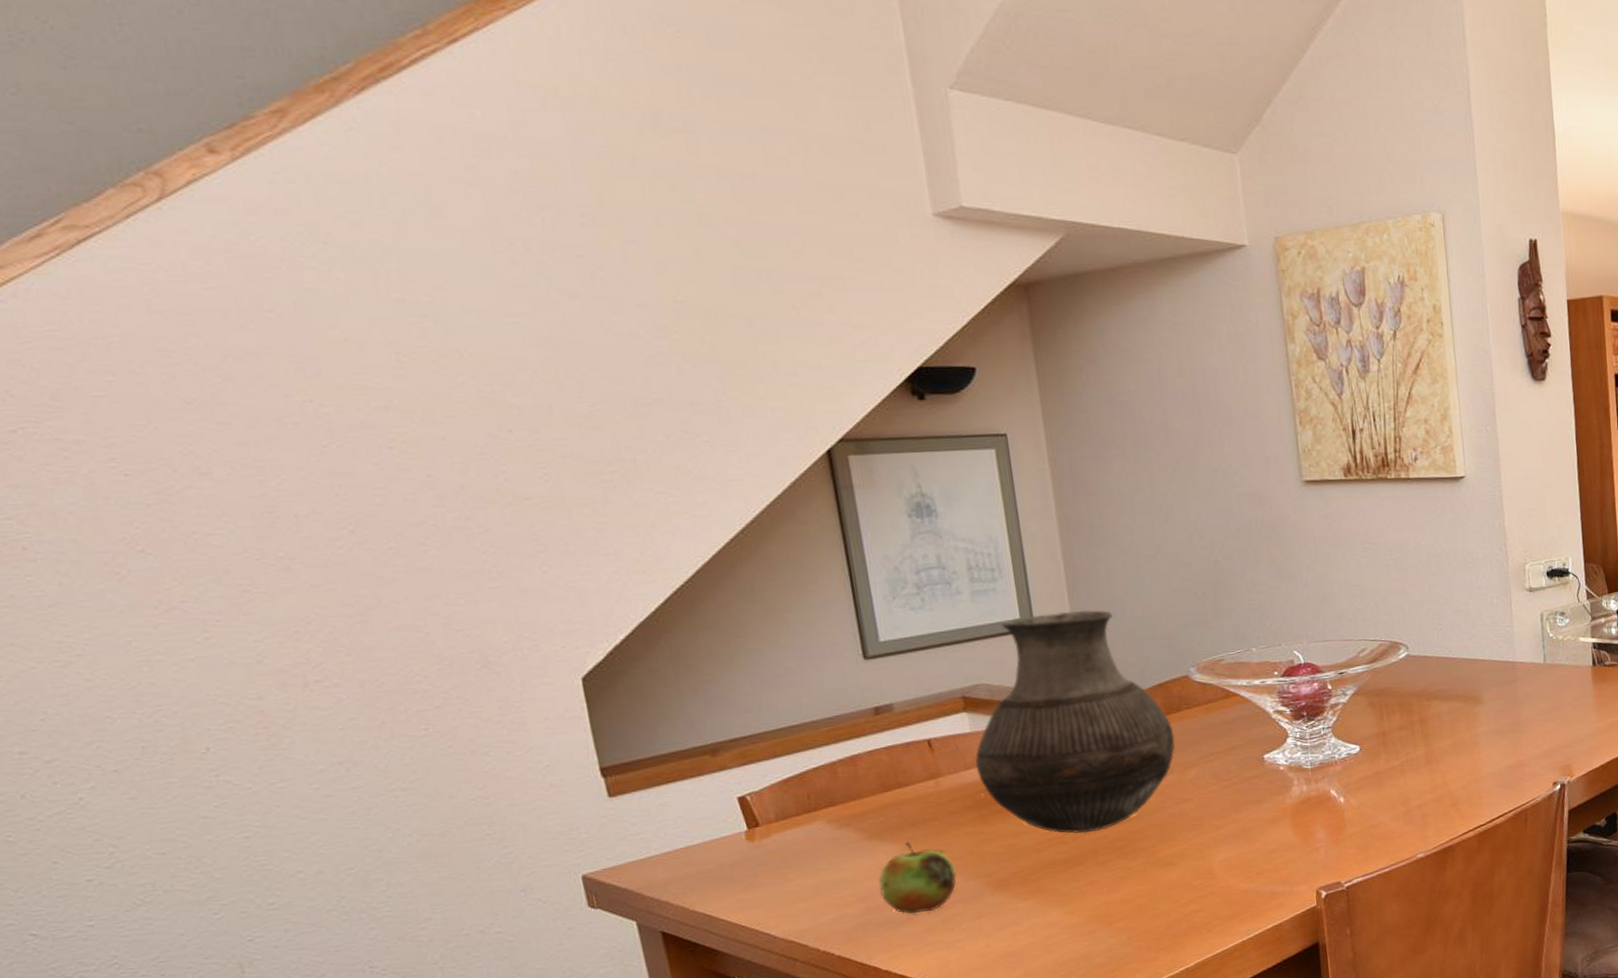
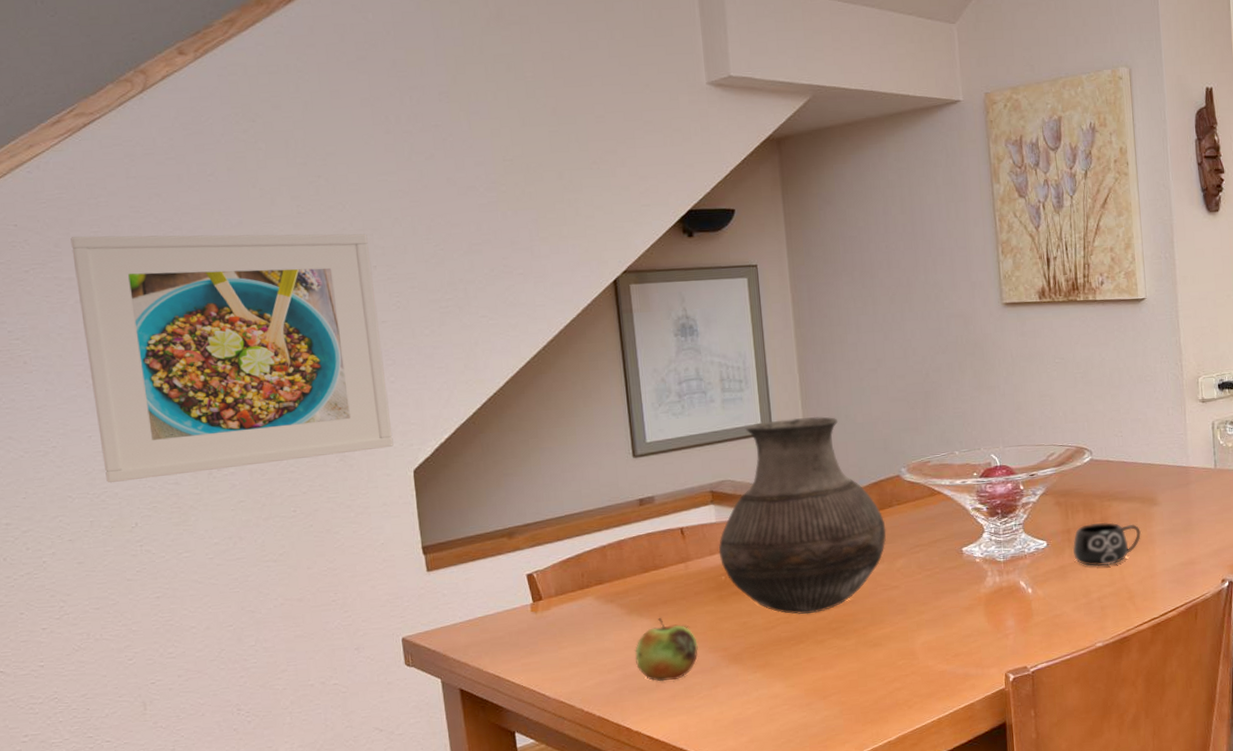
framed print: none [74,386,553,700] -> present [70,234,394,483]
mug: none [1388,723,1465,772] -> present [1072,522,1141,566]

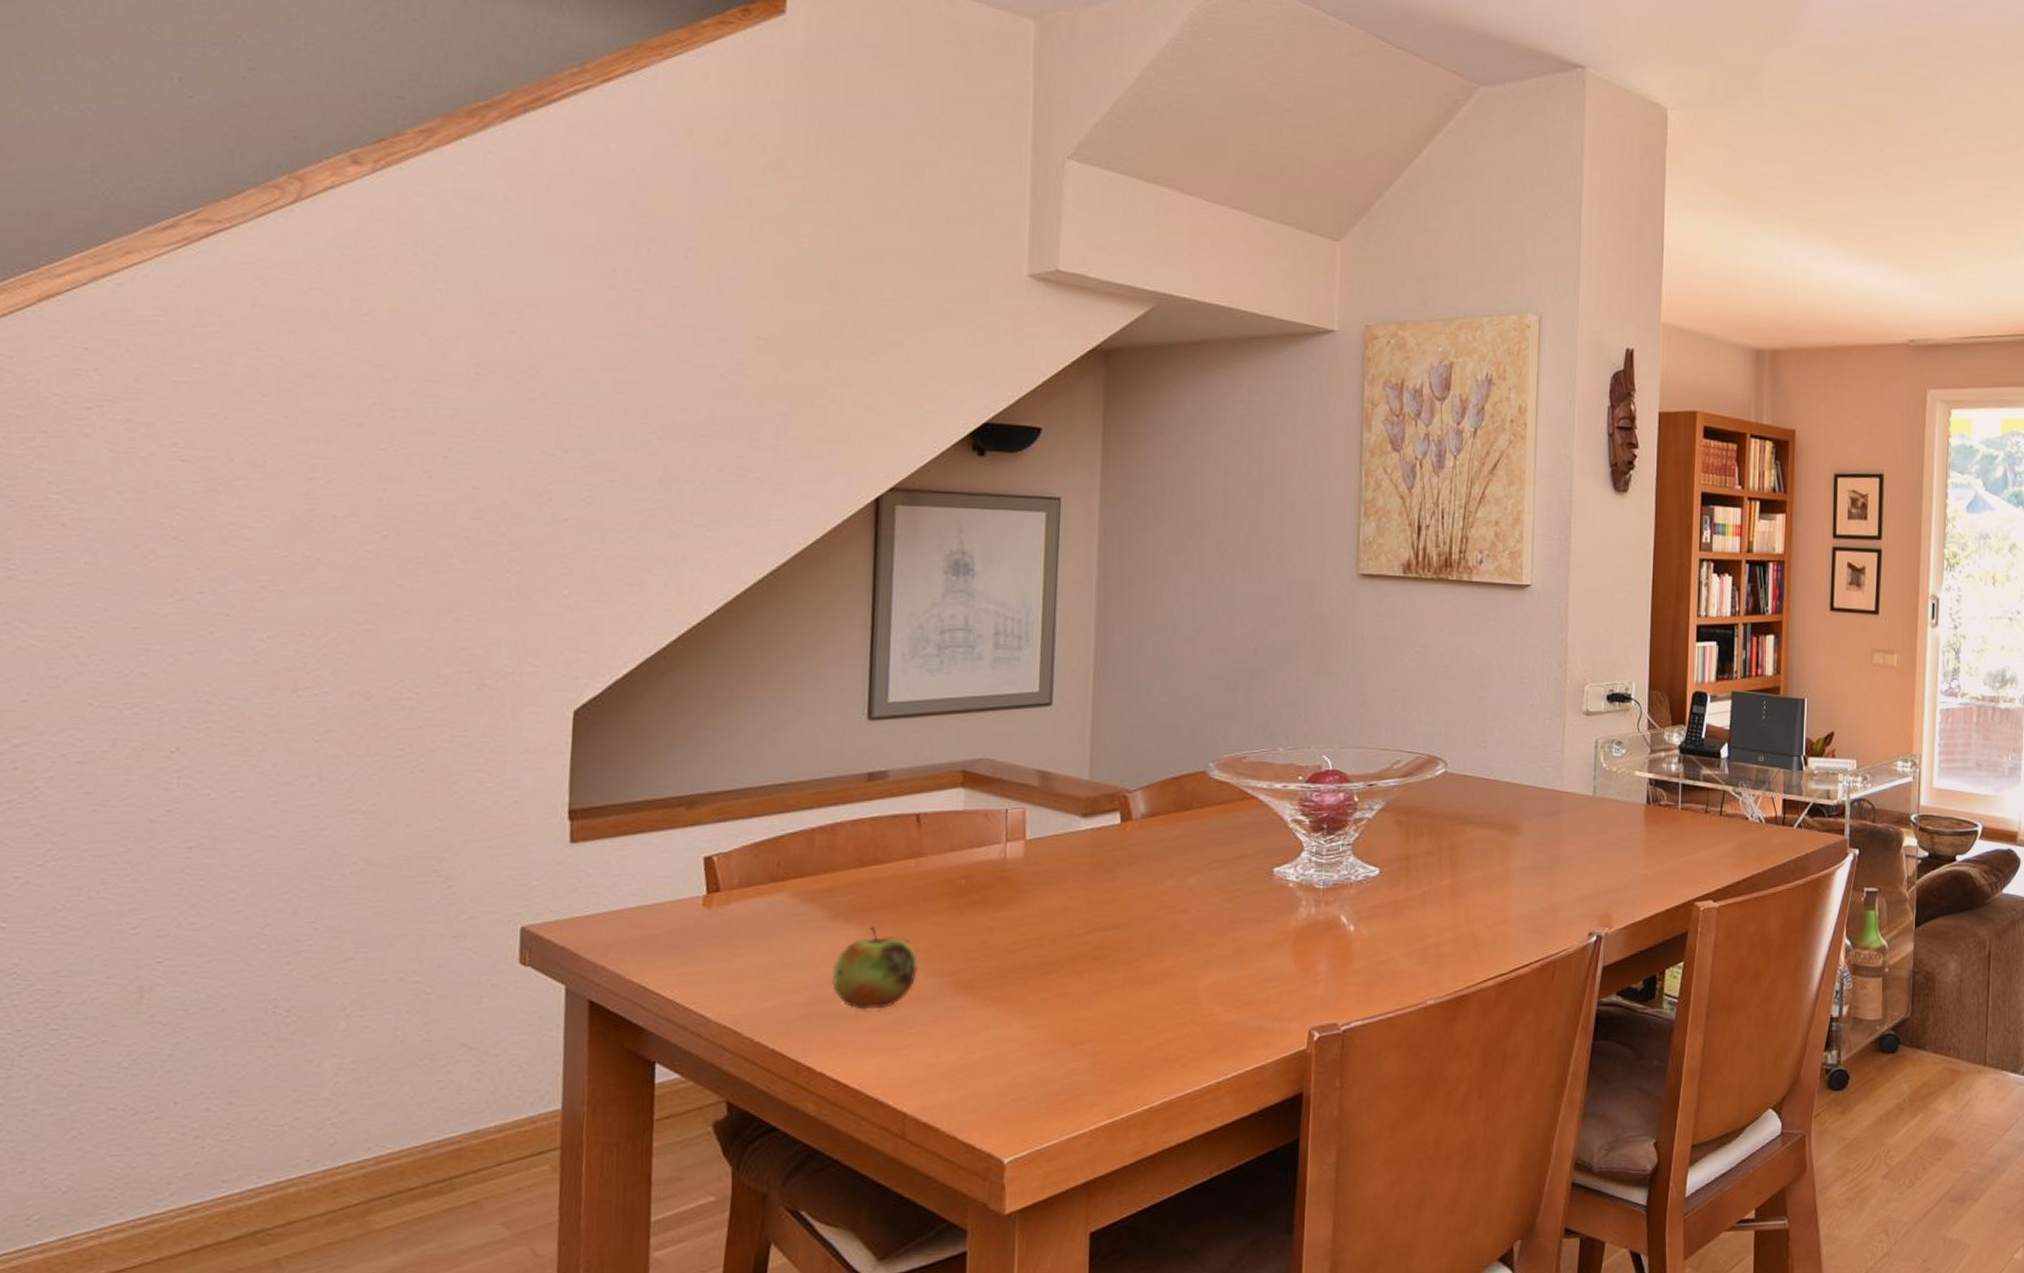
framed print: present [70,234,394,483] -> none [147,371,563,692]
vase: present [718,416,887,615] -> none [962,688,1181,937]
mug: present [1072,522,1141,566] -> none [1410,850,1496,905]

